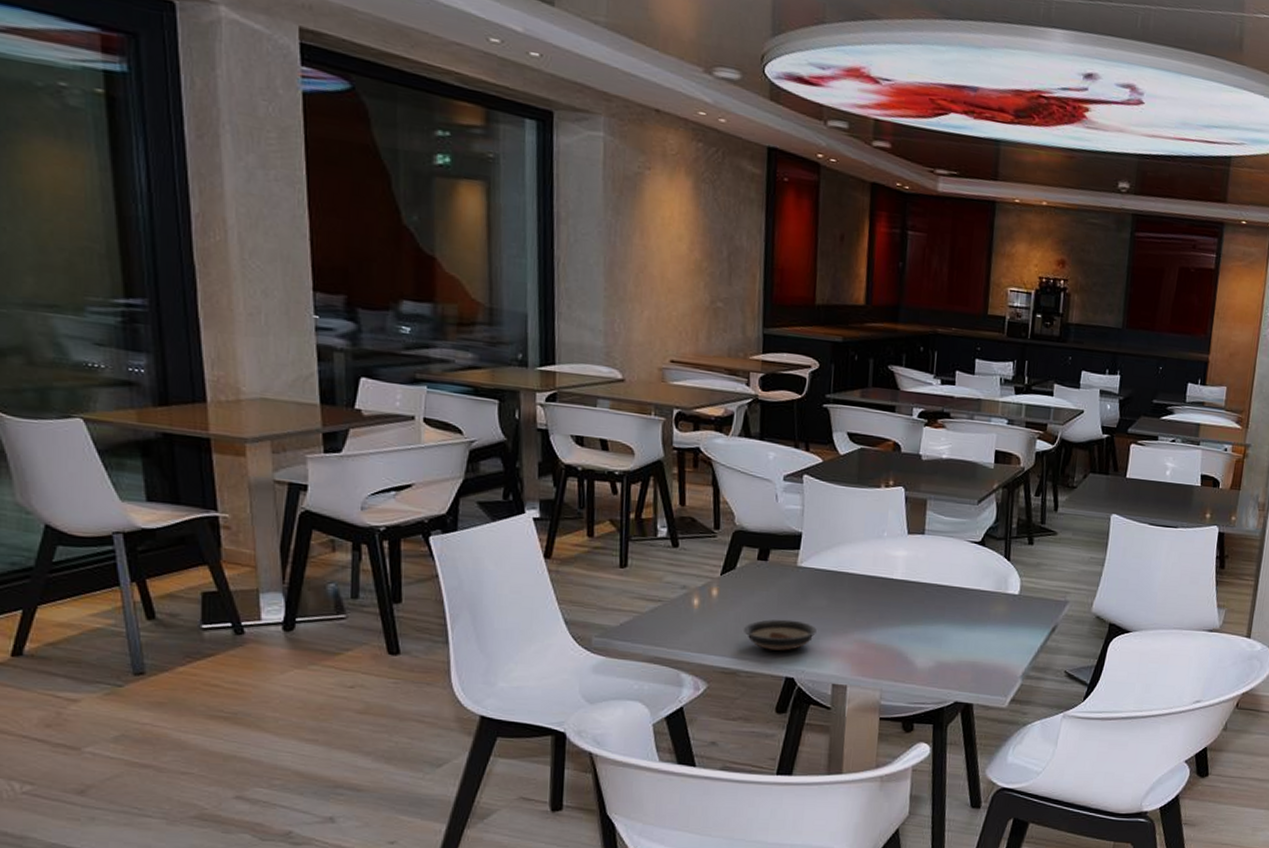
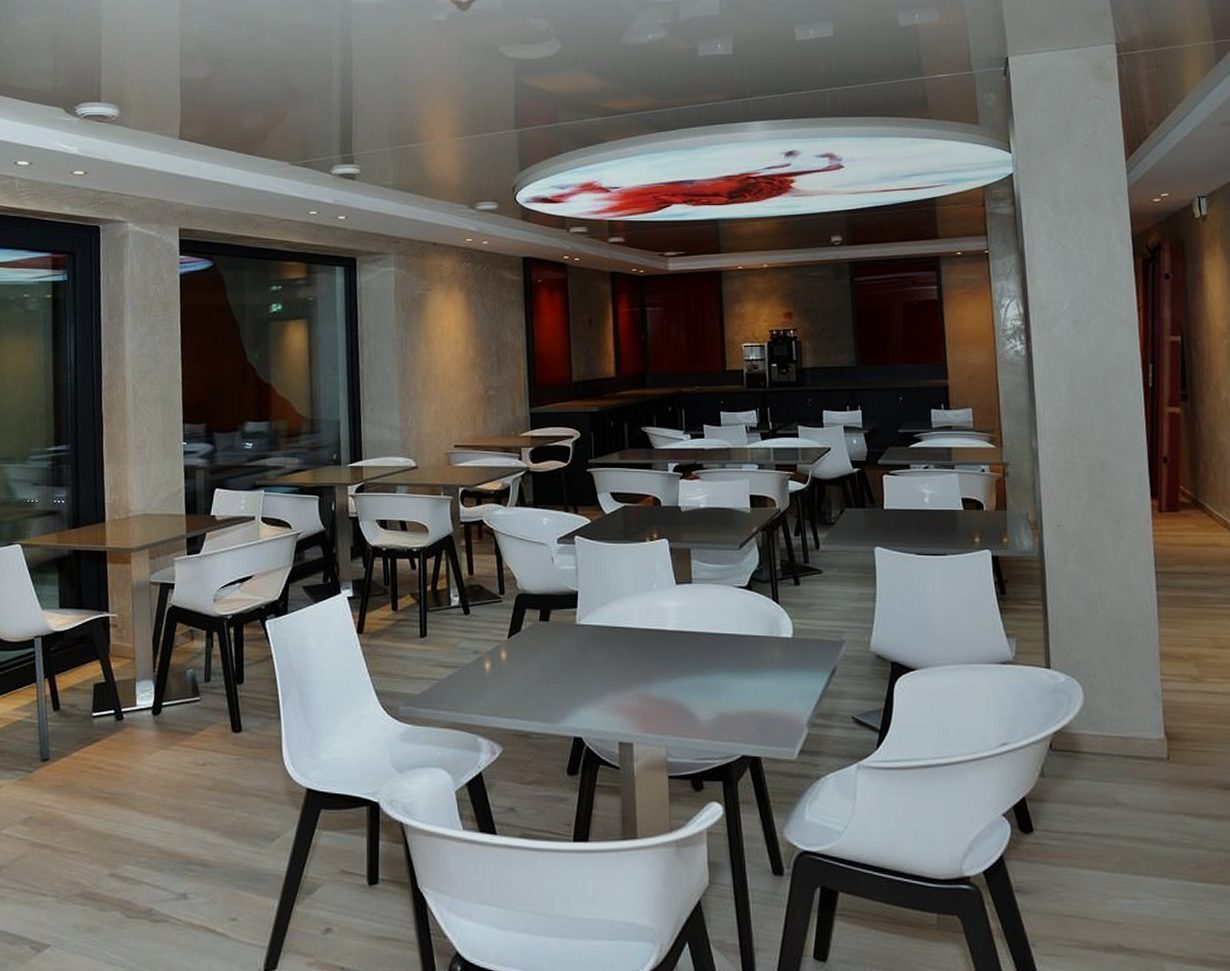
saucer: present [743,619,817,651] -> none [531,678,599,710]

